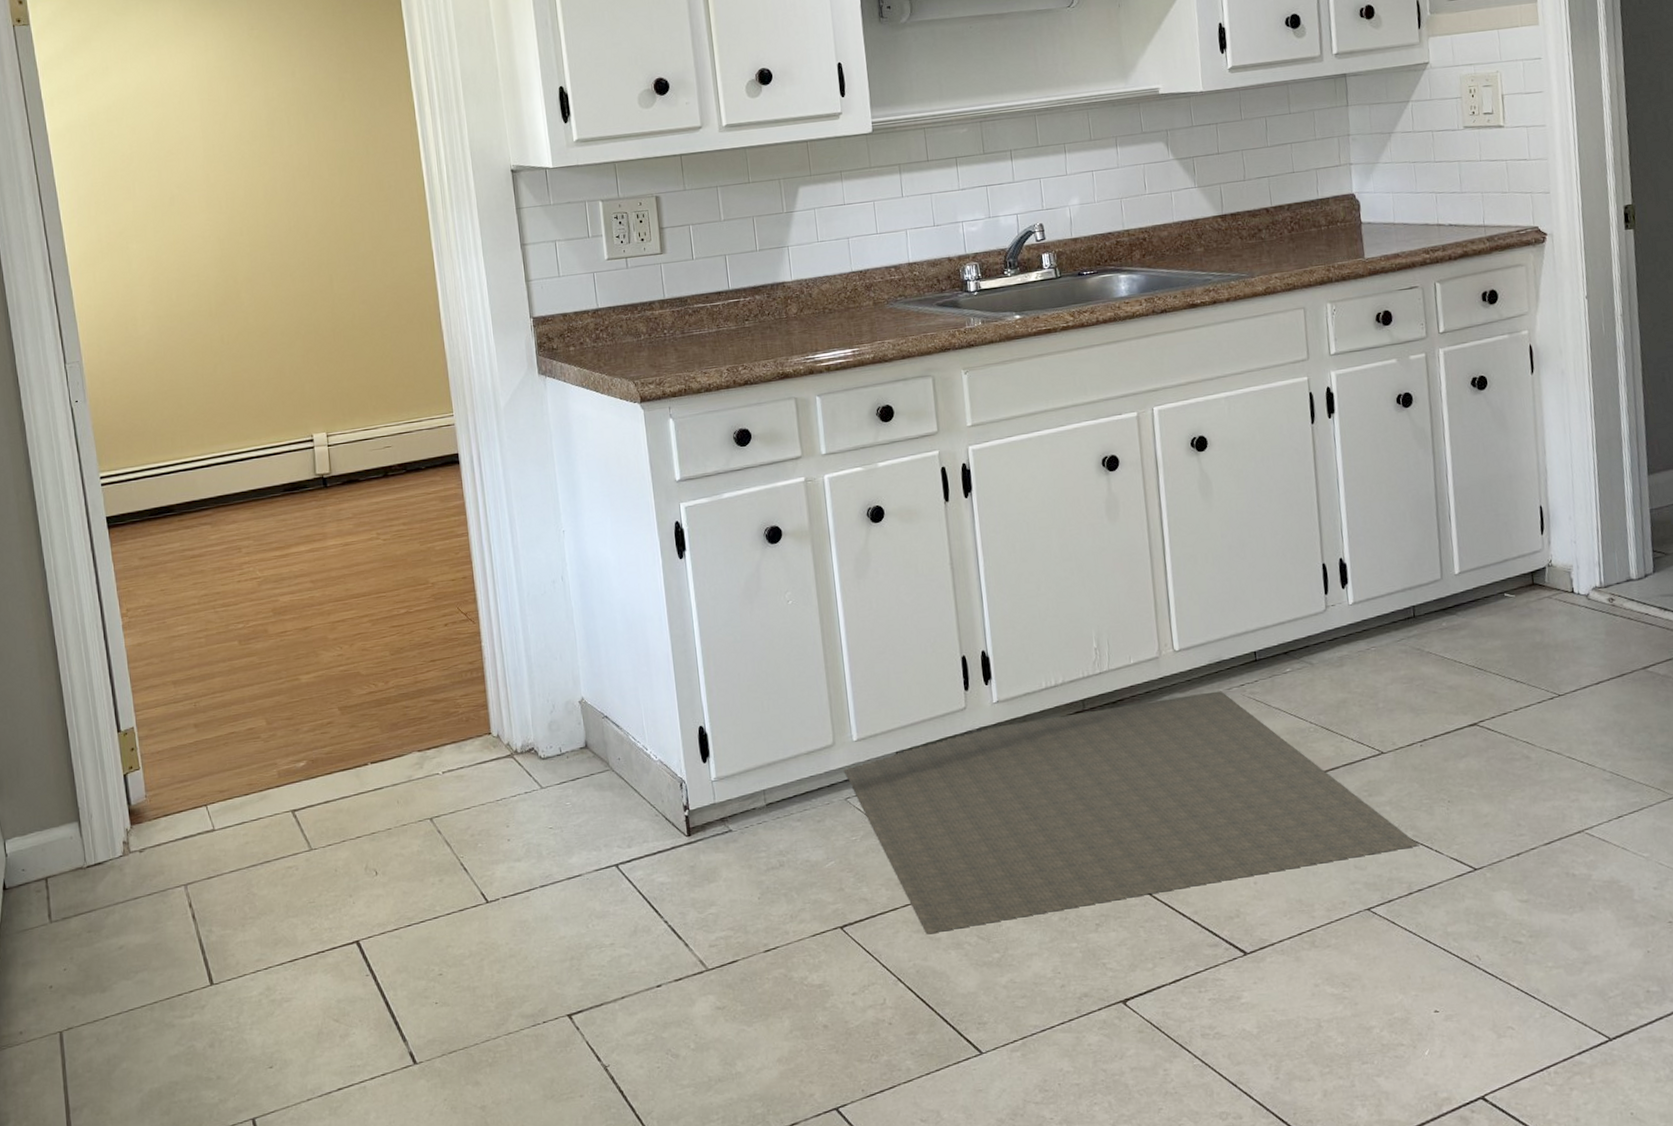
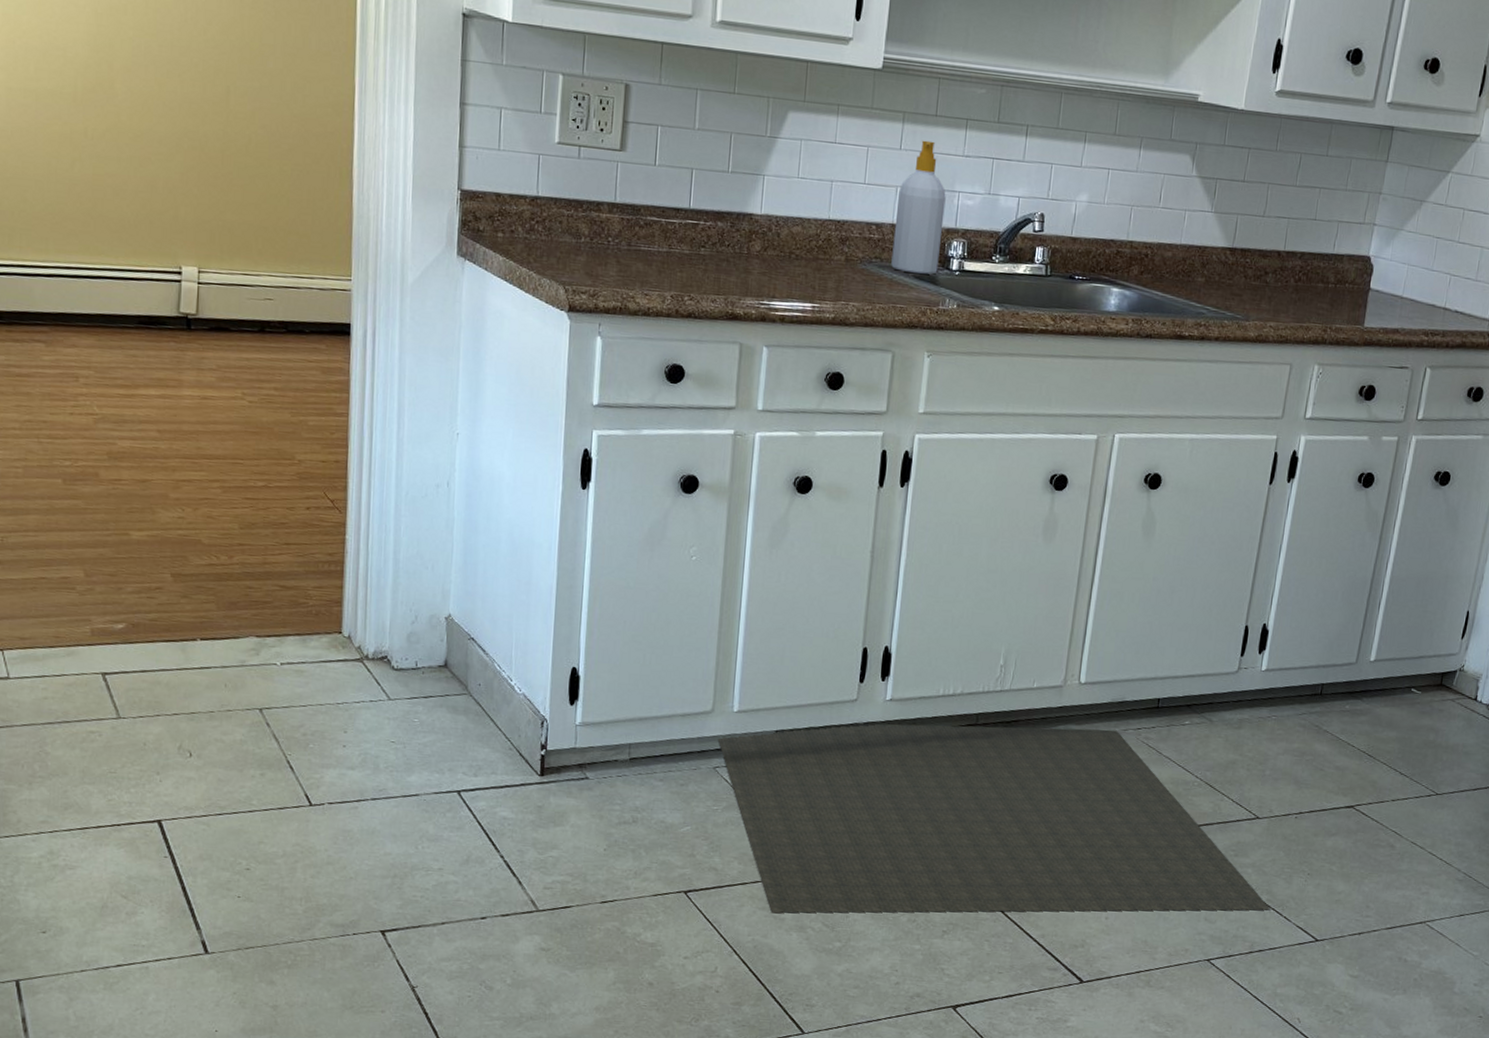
soap bottle: none [908,183,958,303] -> present [891,140,946,275]

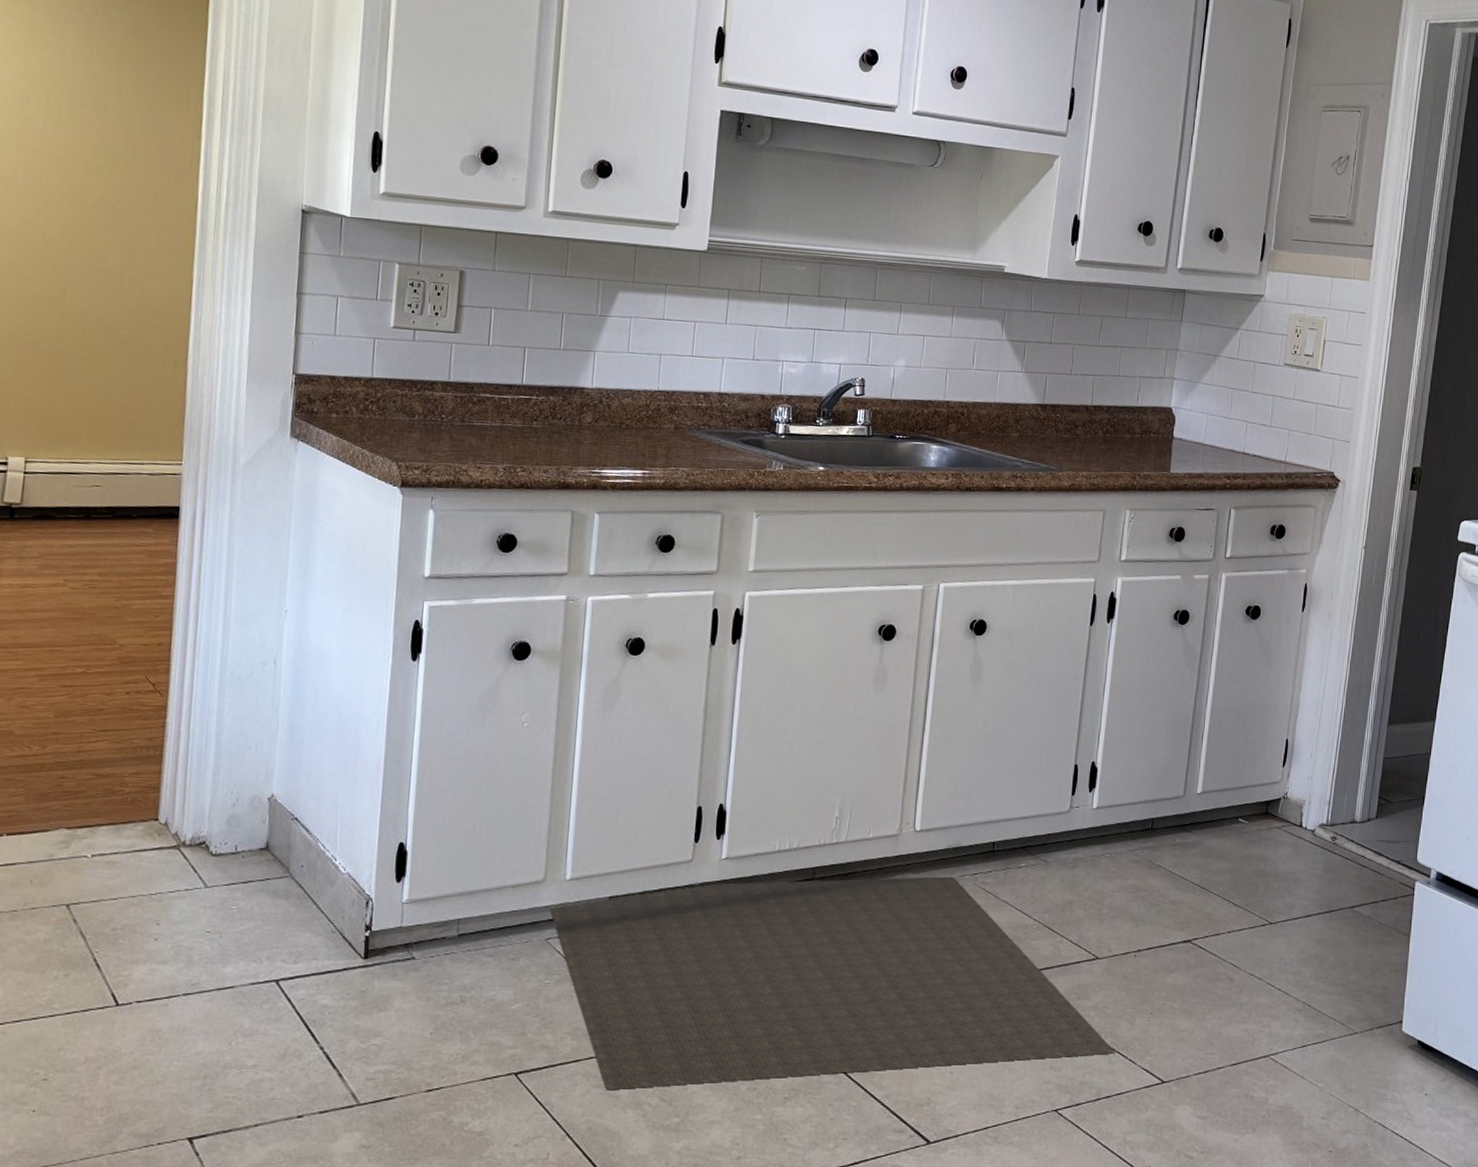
soap bottle: present [891,140,946,275] -> none [719,314,771,439]

